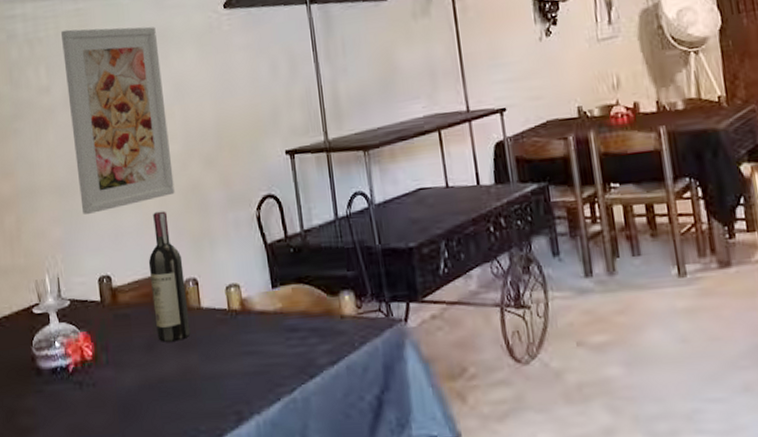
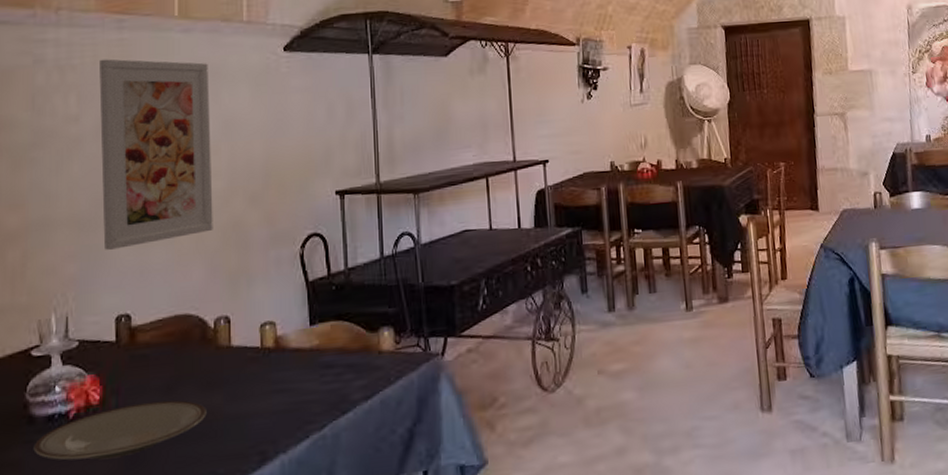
plate: none [43,358,185,411] -> present [33,400,207,460]
wine bottle: present [148,211,191,342] -> none [176,247,217,383]

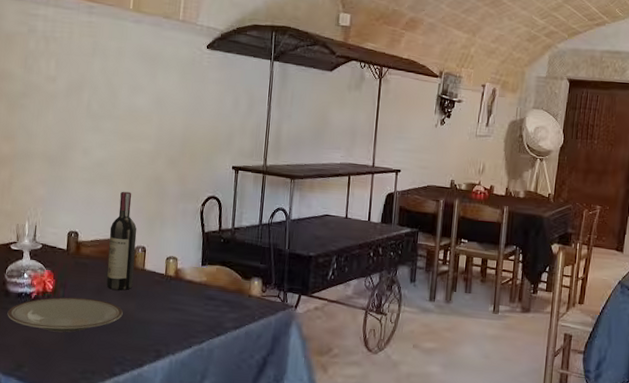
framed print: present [99,59,213,250] -> none [65,36,150,183]
wine bottle: none [176,247,217,383] -> present [106,191,137,291]

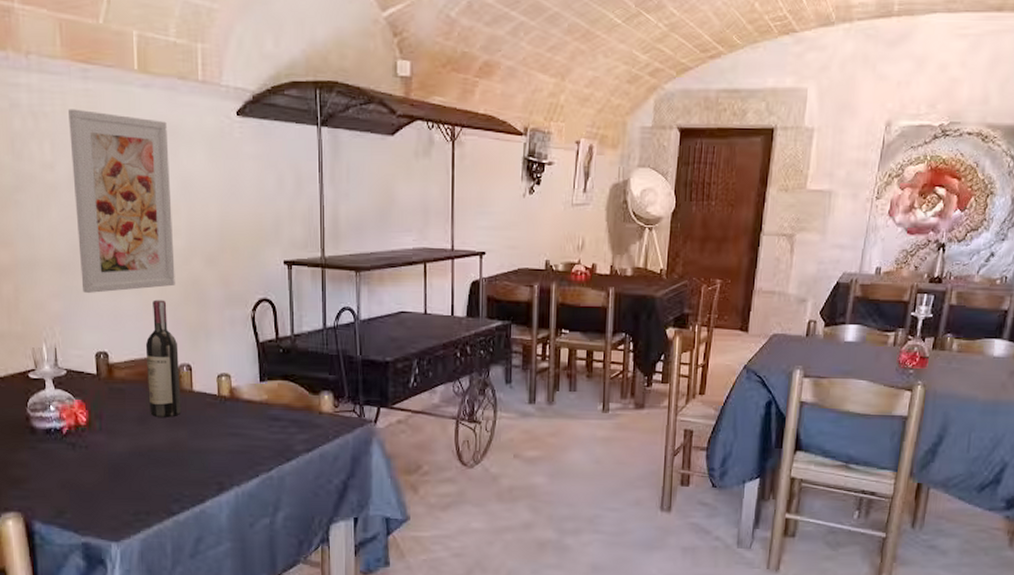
plate: present [7,297,123,333] -> none [36,429,174,471]
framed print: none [65,36,150,183] -> present [68,109,175,293]

